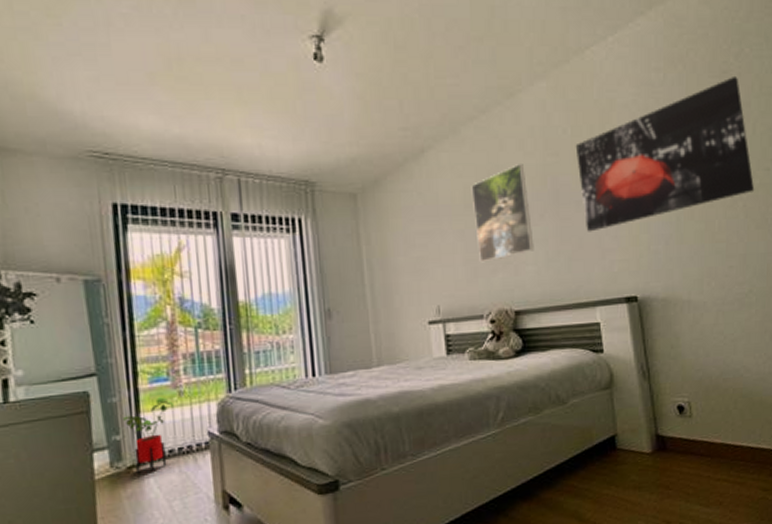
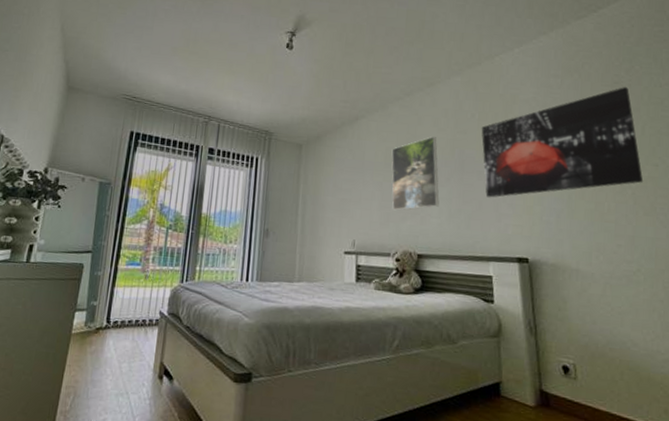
house plant: present [122,397,173,473] -> none [101,277,140,337]

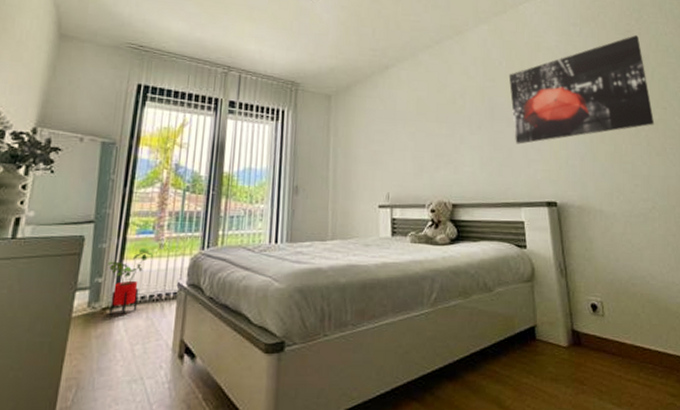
house plant: none [101,277,140,337] -> present [107,247,153,316]
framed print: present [391,137,440,211] -> none [423,85,472,161]

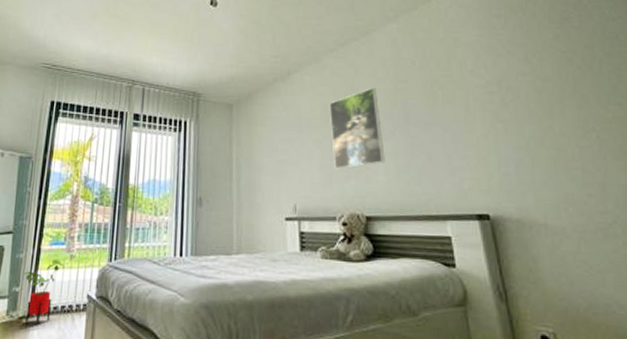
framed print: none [423,85,472,161] -> present [329,88,385,170]
wall art: present [508,34,655,144] -> none [423,22,608,150]

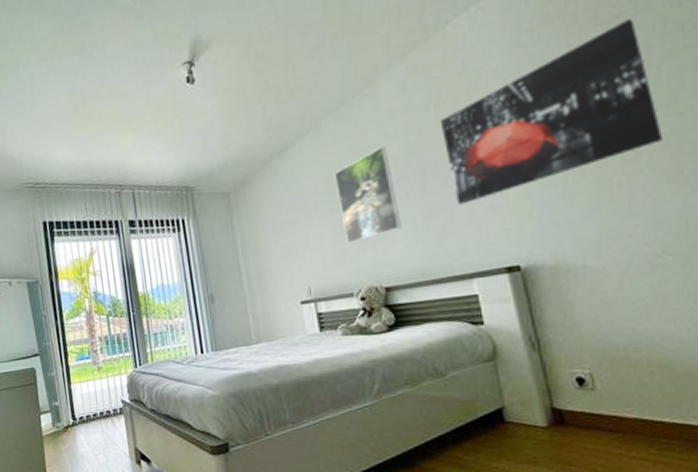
house plant: present [24,258,65,326] -> none [59,371,95,432]
wall art: none [423,22,608,150] -> present [440,18,664,205]

